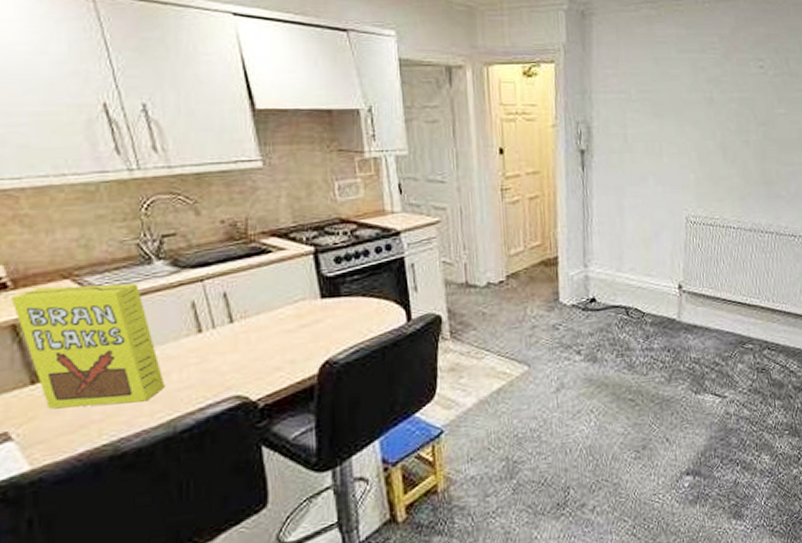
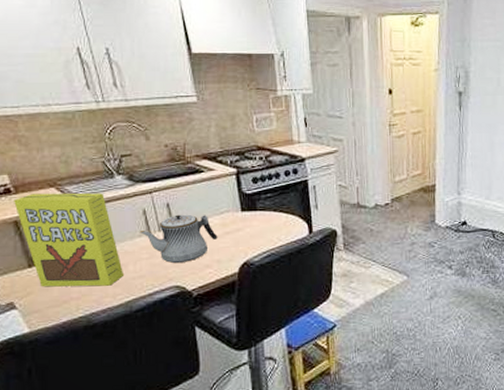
teapot: none [186,305,291,367] -> present [139,214,218,263]

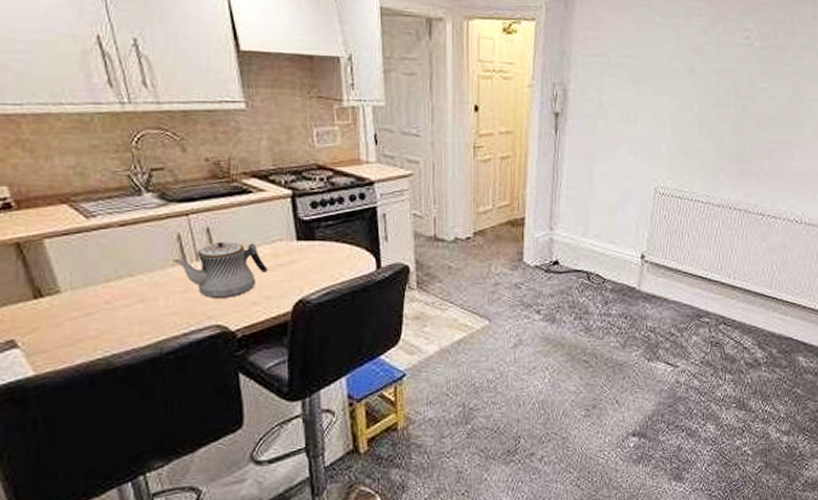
cereal box: present [14,193,123,287] -> none [16,210,152,323]

